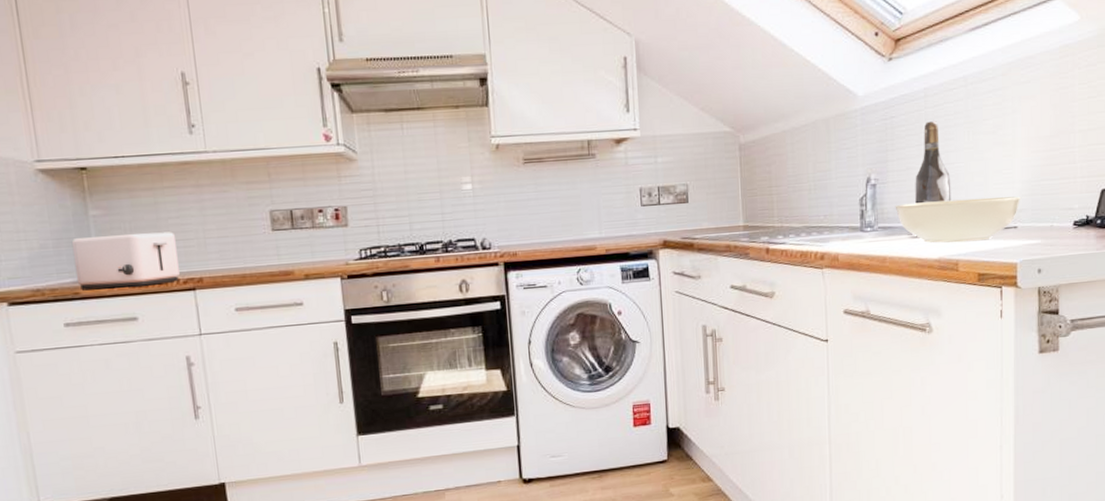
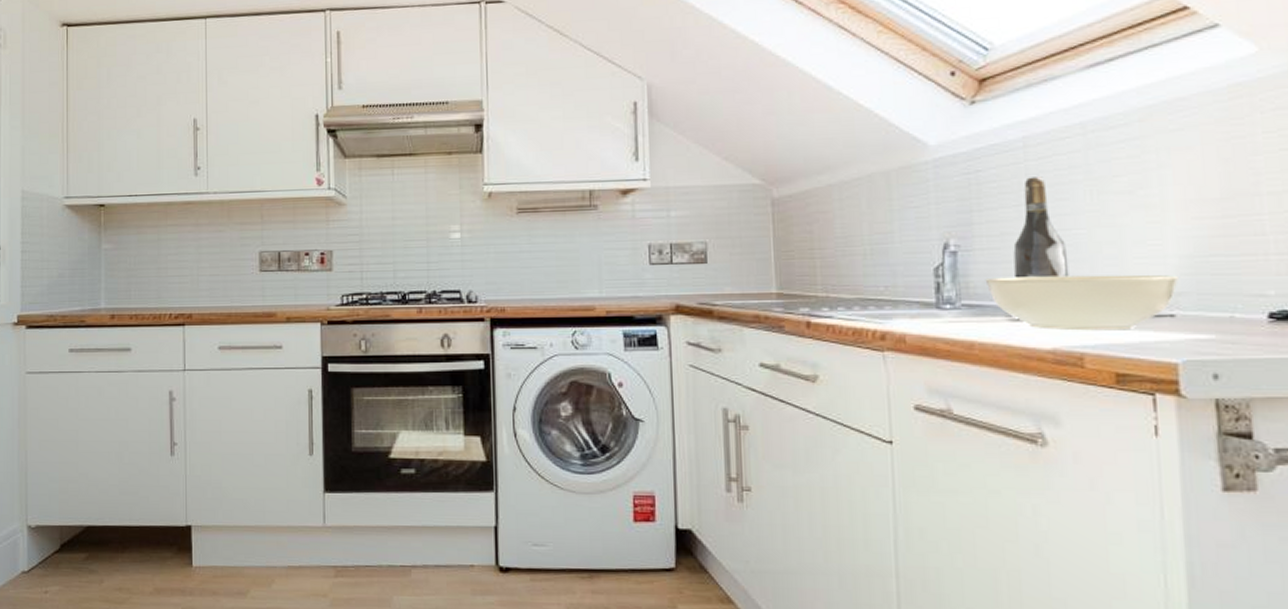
toaster: present [71,232,180,290] -> none [84,267,172,320]

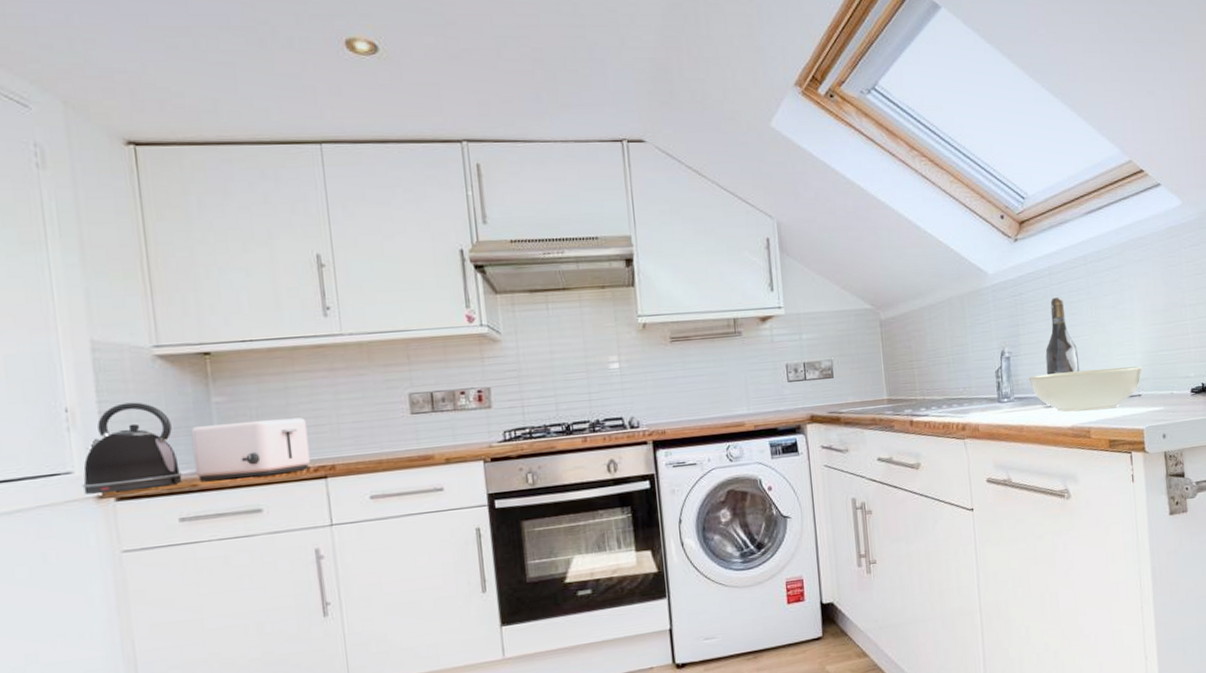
kettle: none [4,244,74,321] -> present [82,402,182,495]
toaster: none [84,267,172,320] -> present [190,417,310,482]

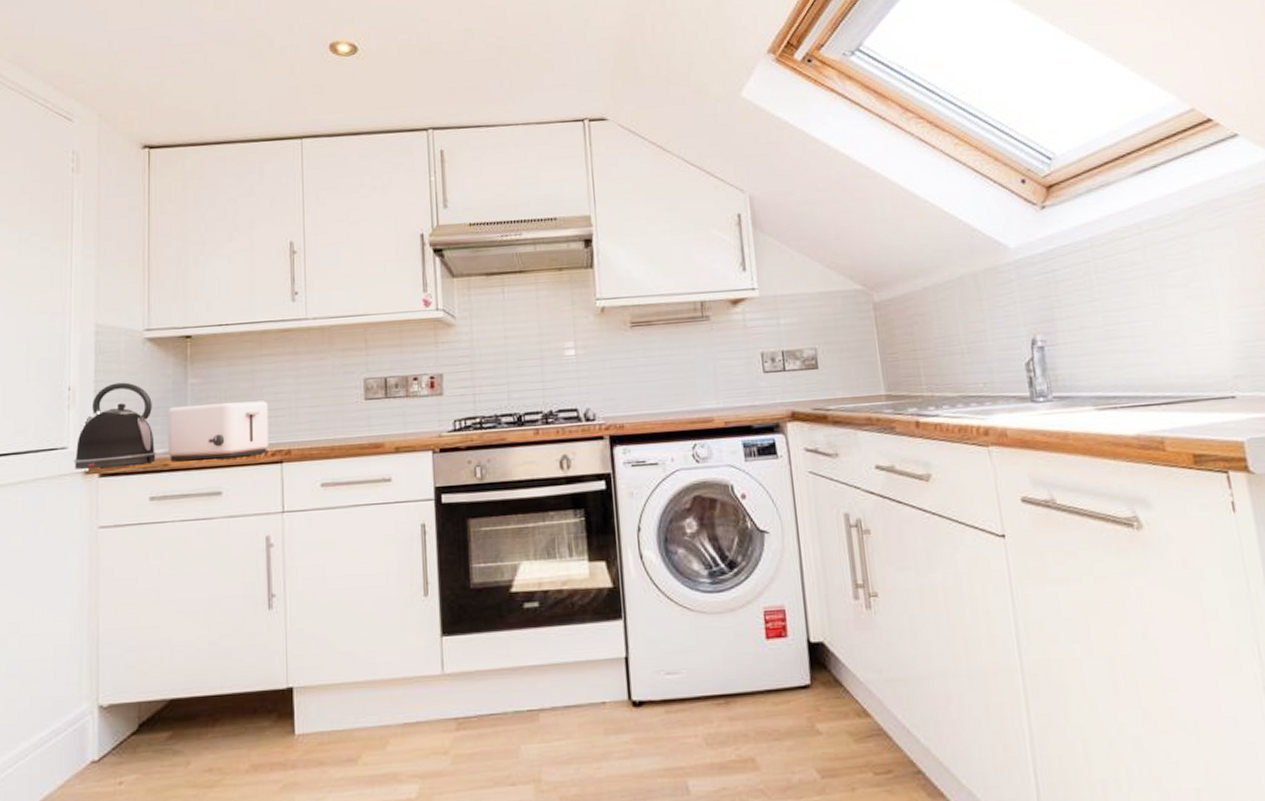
bowl: present [1028,366,1143,412] -> none [1071,359,1235,417]
wine bottle: present [1045,297,1080,375] -> none [1092,273,1143,369]

